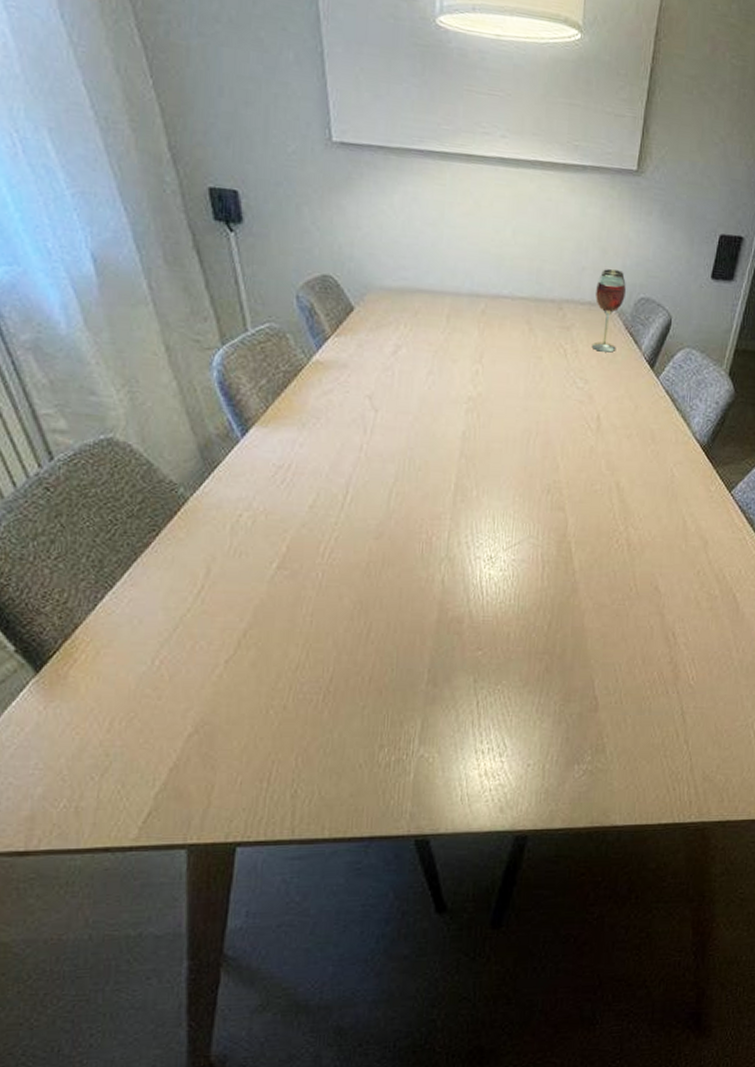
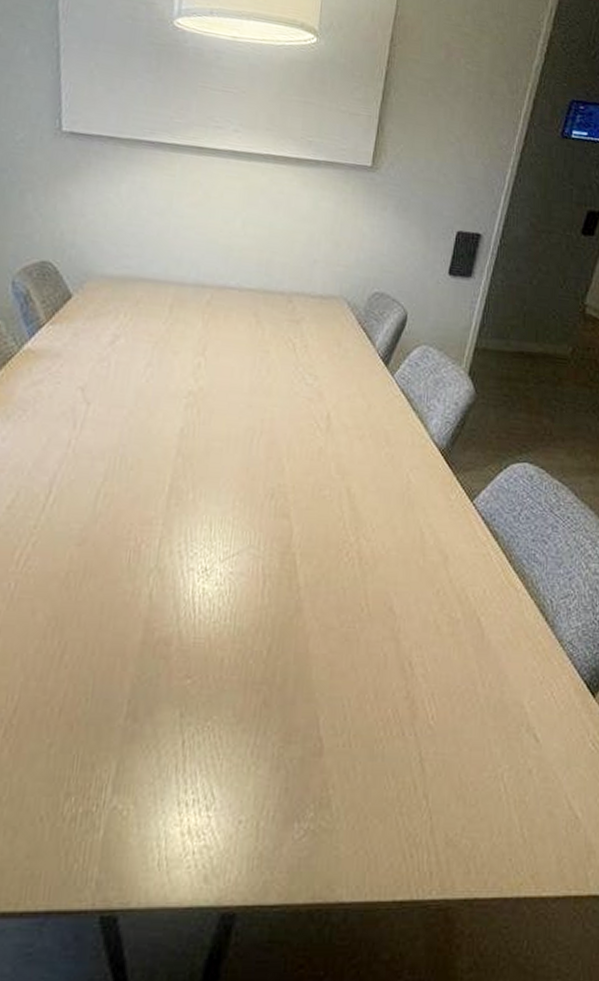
wineglass: present [591,269,626,353] -> none [322,262,360,348]

